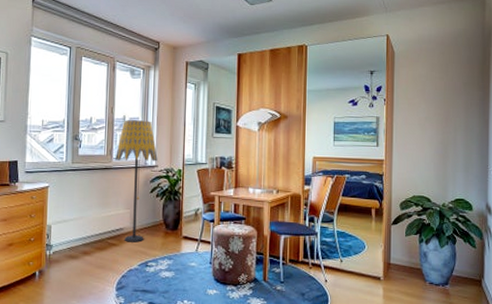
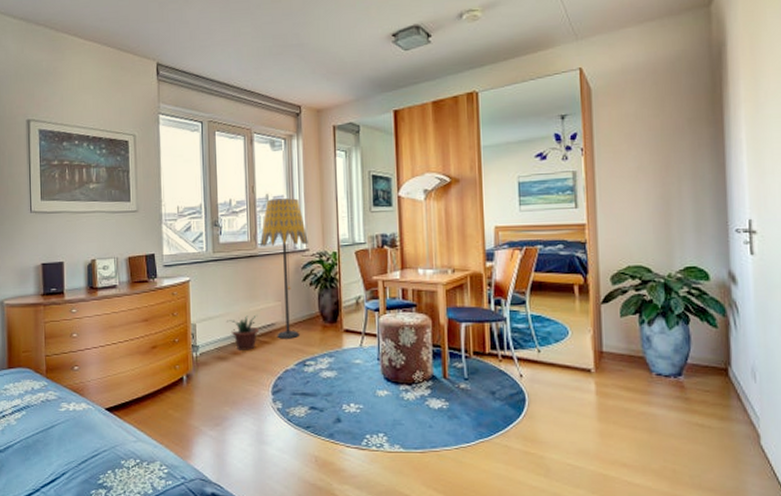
potted plant: none [80,220,109,251] -> present [227,315,260,350]

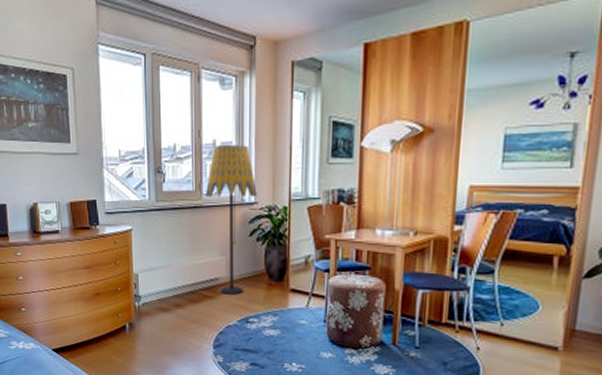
potted plant: present [227,315,260,350] -> none [169,269,203,304]

